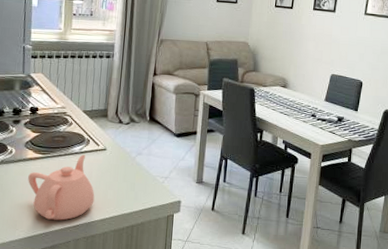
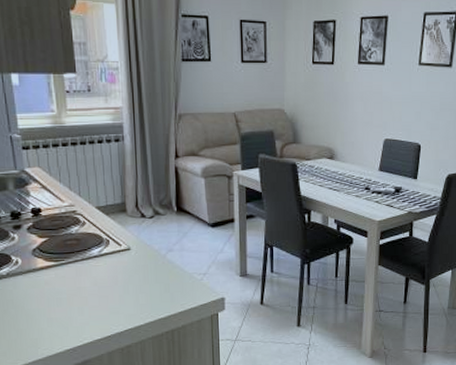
teapot: present [28,154,95,221] -> none [42,257,125,334]

